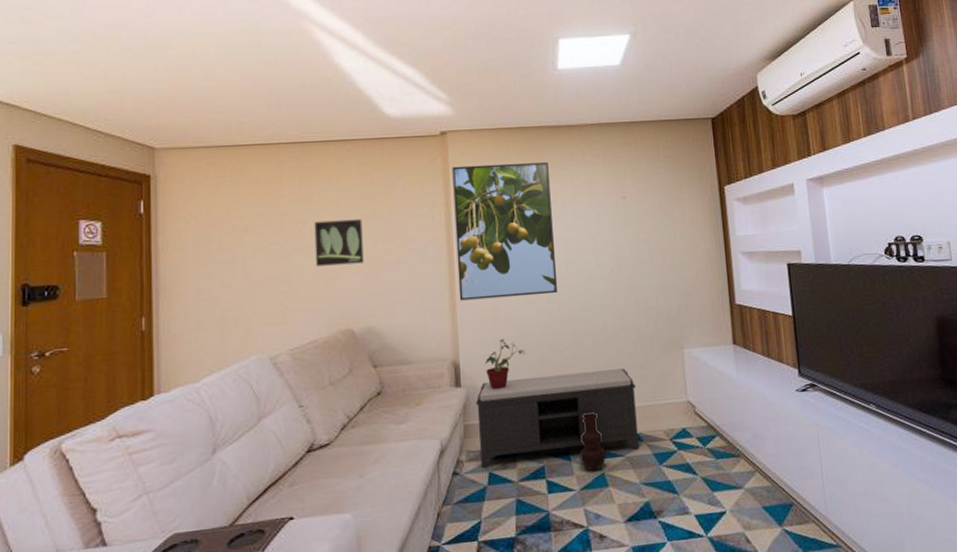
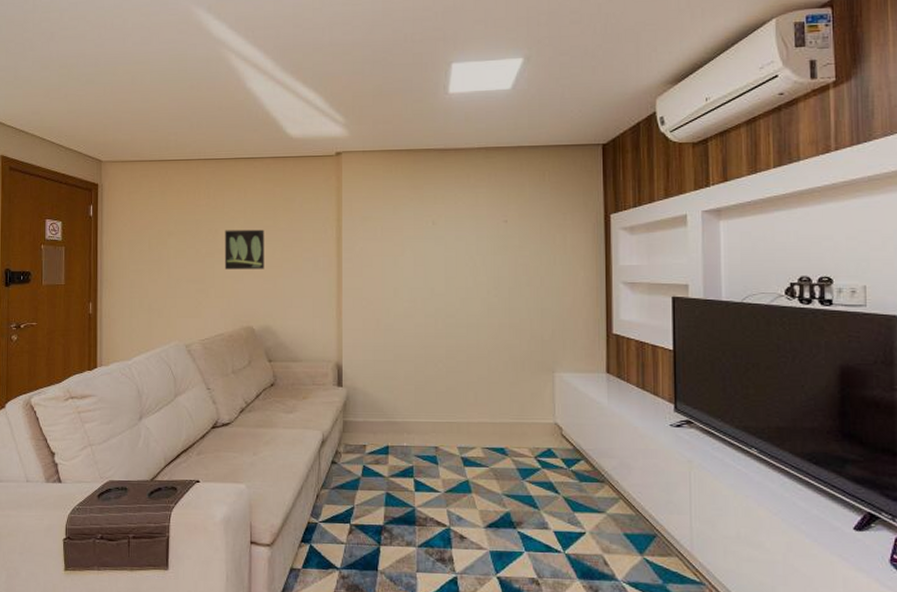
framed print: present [452,161,558,301] -> none [345,183,436,309]
bench: present [475,368,639,469] -> none [354,384,504,463]
potted plant: present [485,338,525,389] -> none [365,347,401,392]
vase: present [578,412,606,472] -> none [445,423,471,477]

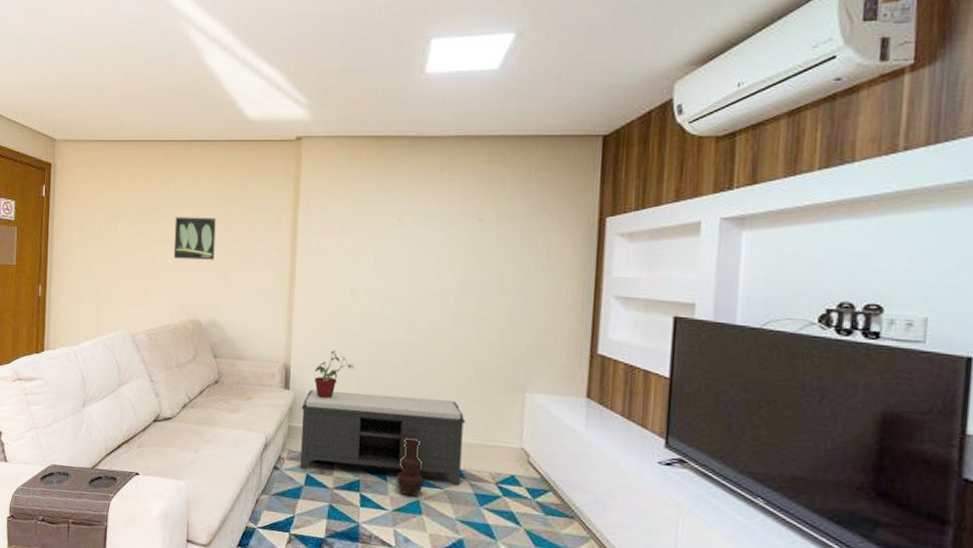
bench: none [354,384,504,463] -> present [300,390,465,486]
potted plant: none [365,347,401,392] -> present [314,350,354,399]
vase: none [445,423,471,477] -> present [395,438,424,497]

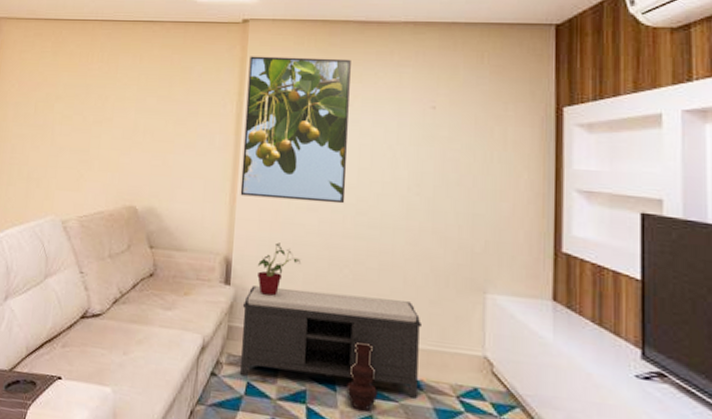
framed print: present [173,216,216,260] -> none [111,97,158,143]
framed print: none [297,173,402,314] -> present [240,56,351,204]

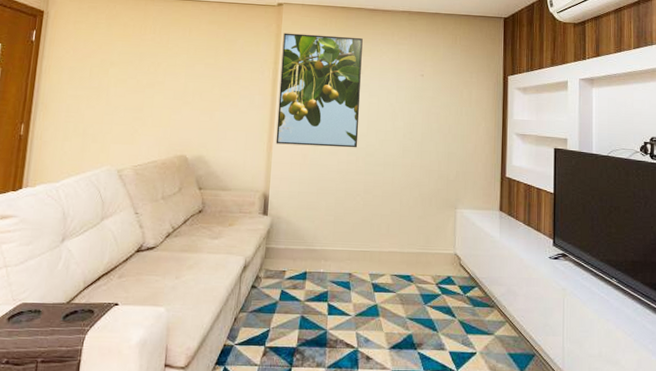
bench: present [240,286,421,399] -> none [276,215,412,289]
potted plant: present [257,242,301,296] -> none [290,180,324,221]
vase: present [345,343,377,411] -> none [357,252,381,302]

